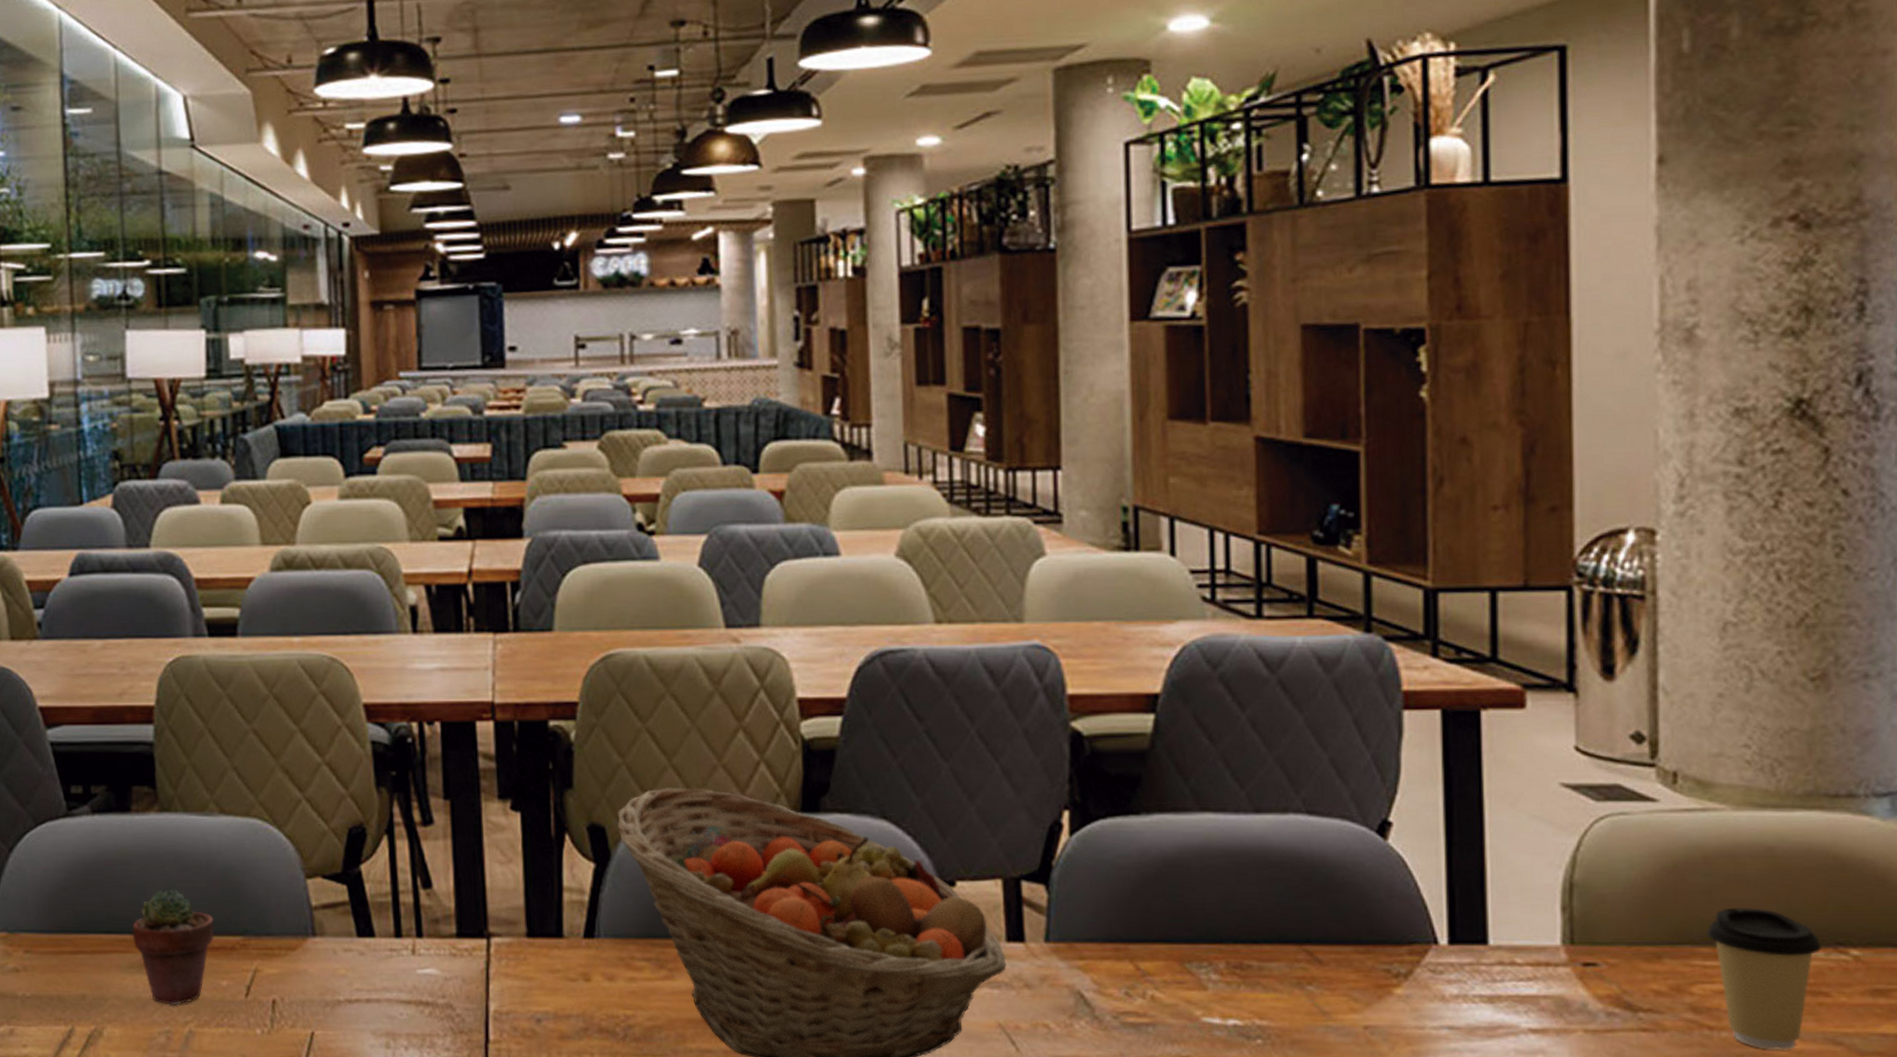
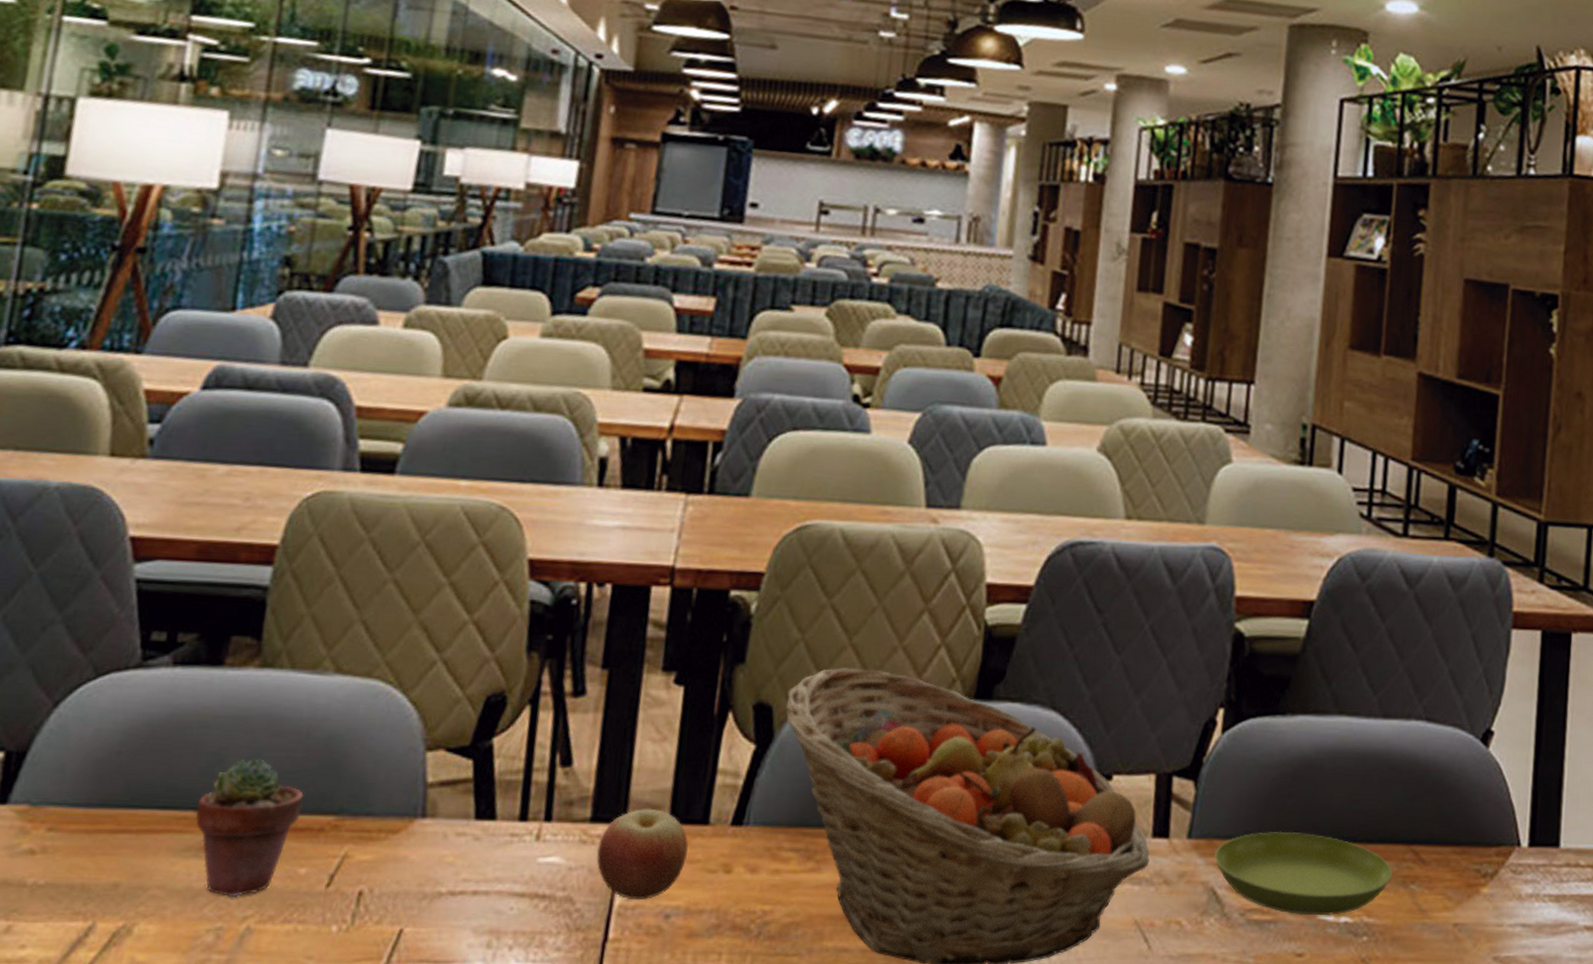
apple: none [466,924,548,1007] -> present [596,808,689,901]
saucer: none [1077,933,1285,1019] -> present [1214,831,1393,916]

